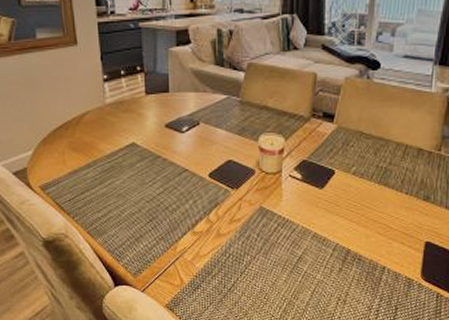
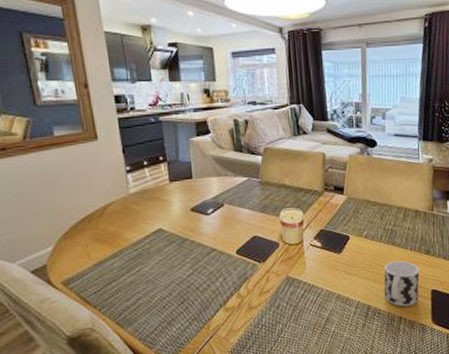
cup: none [368,205,413,256] -> present [384,261,420,307]

